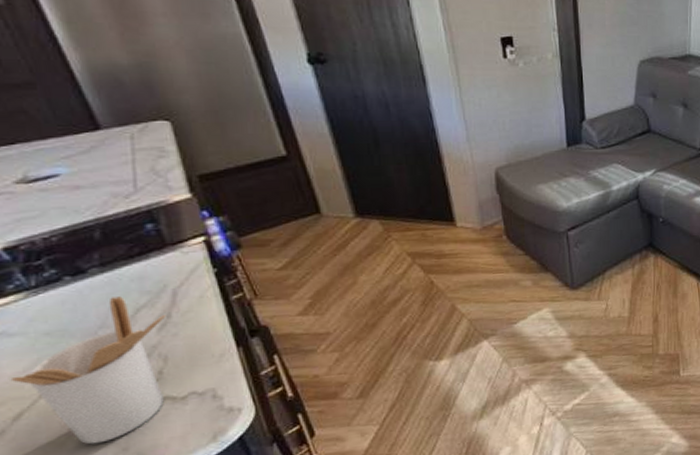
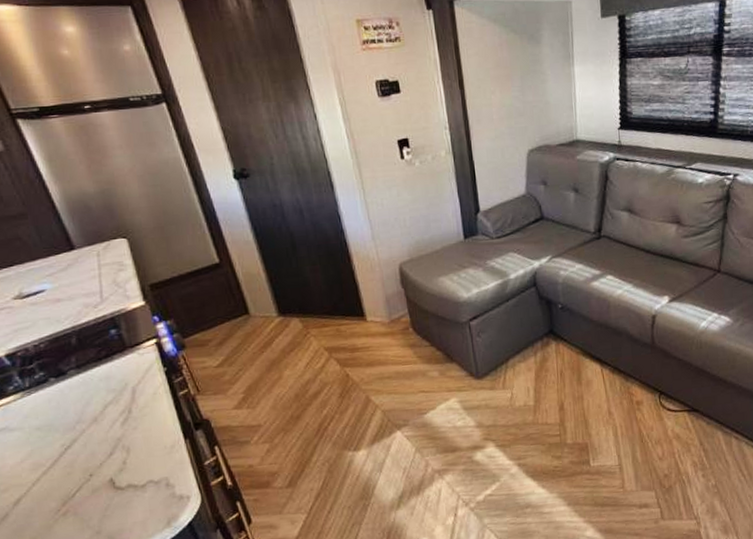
utensil holder: present [10,296,166,445] -> none [11,394,128,528]

